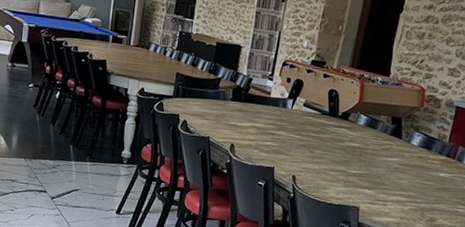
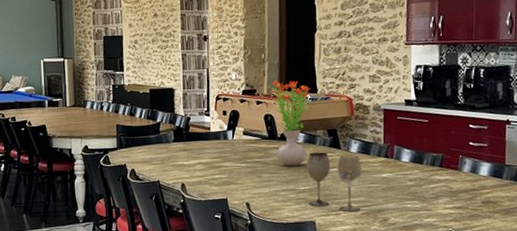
flower arrangement: none [333,56,384,149] -> present [267,80,311,167]
wineglass: none [357,137,420,206] -> present [306,152,362,212]

